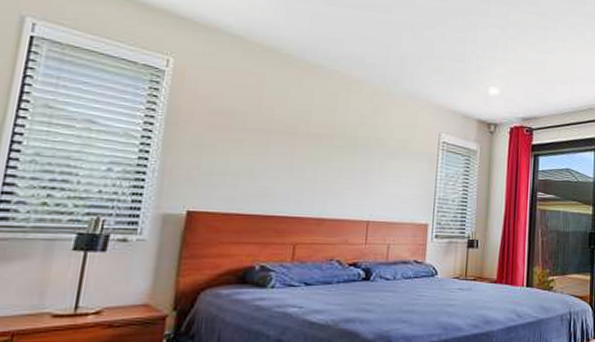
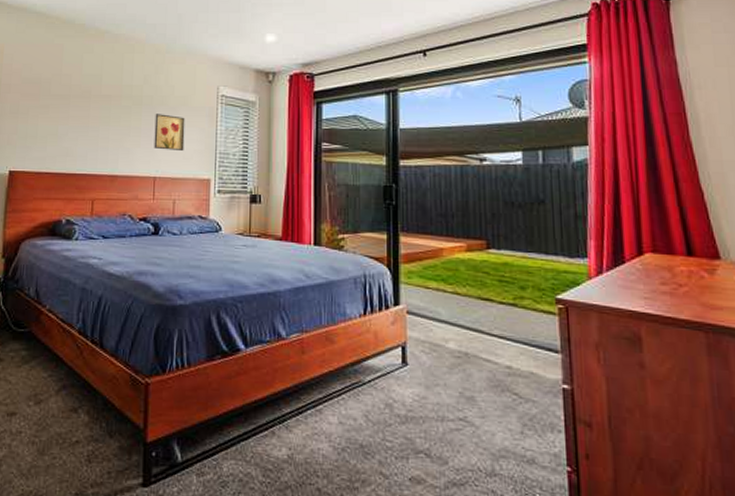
wall art: none [368,156,404,196] -> present [154,114,185,152]

